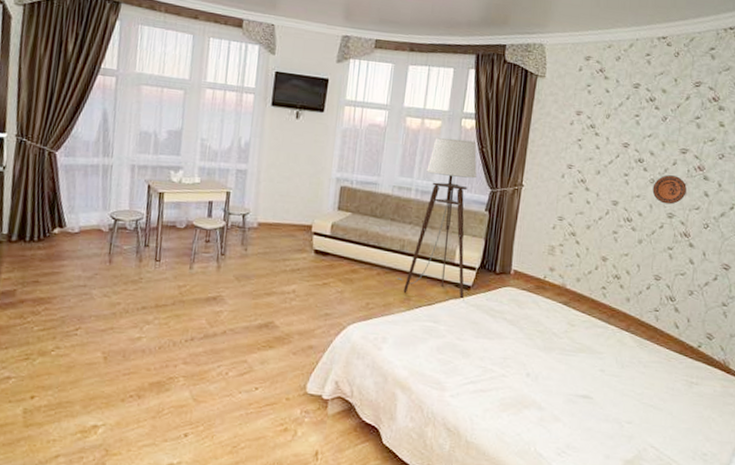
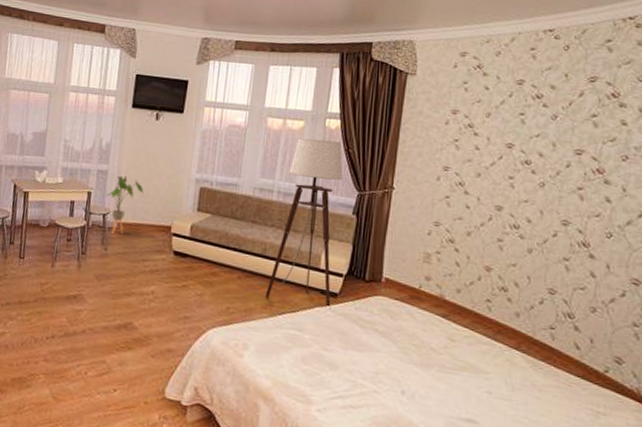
house plant: none [247,175,284,235] -> present [107,175,144,235]
decorative plate: present [652,175,687,205] -> none [543,178,584,211]

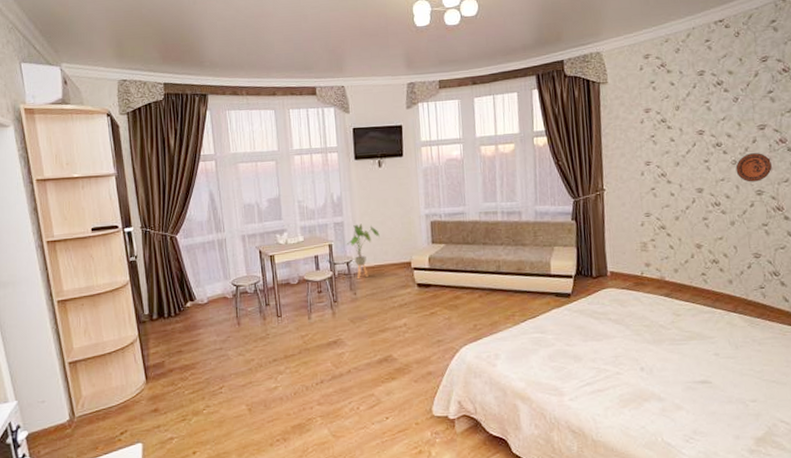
floor lamp: present [258,138,344,309] -> none [498,156,567,310]
decorative plate: none [543,178,584,211] -> present [735,153,772,182]

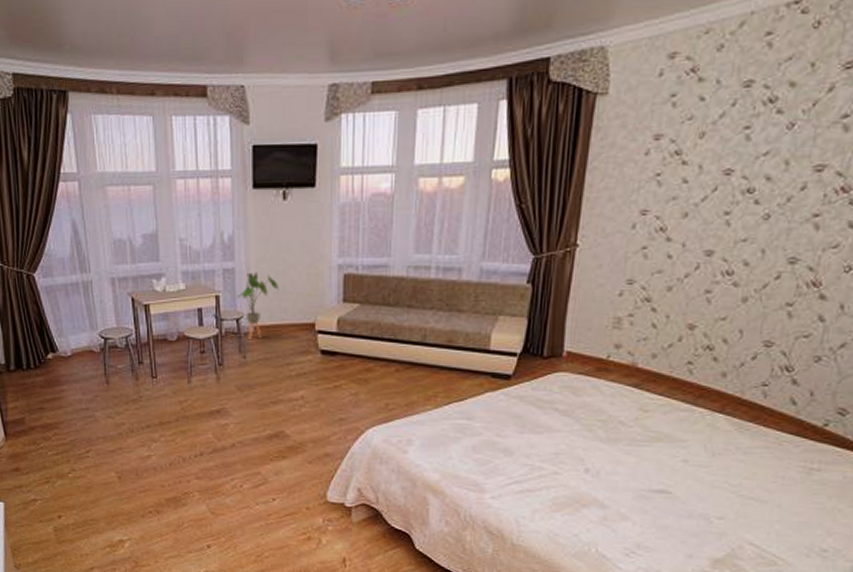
decorative plate: present [735,153,772,182] -> none [766,205,821,246]

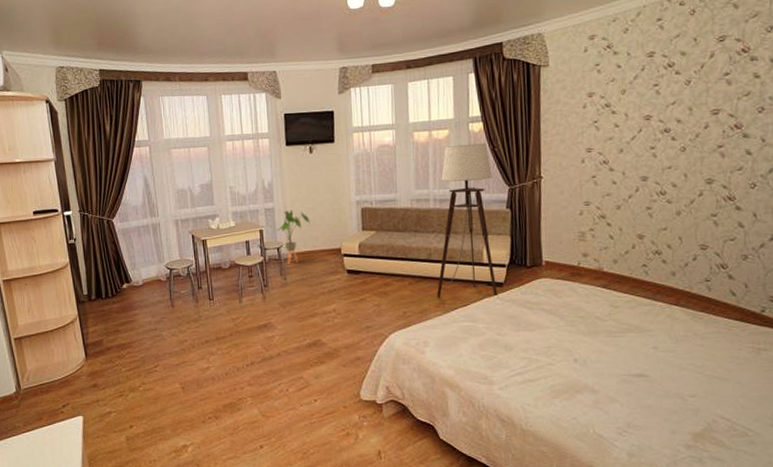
floor lamp: none [419,196,515,393] -> present [428,143,499,298]

